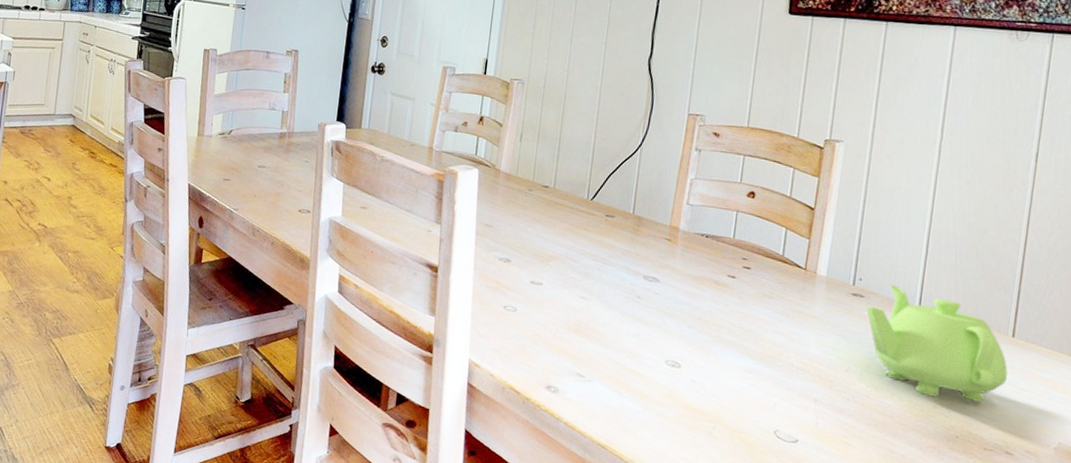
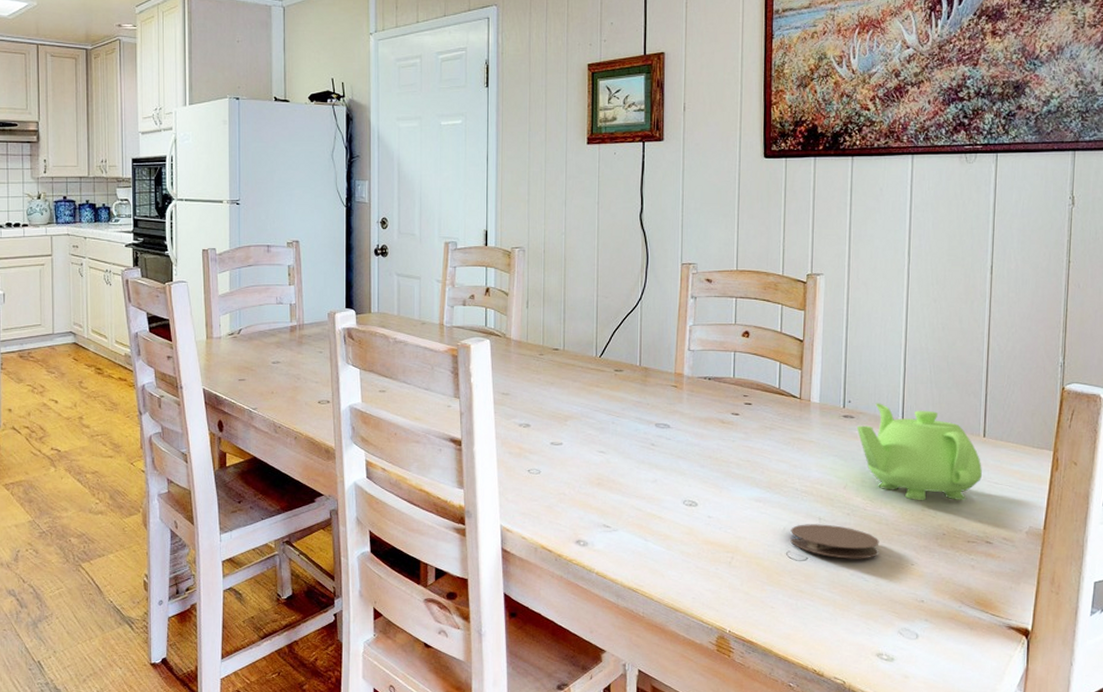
coaster: none [780,403,881,451] -> present [790,524,880,559]

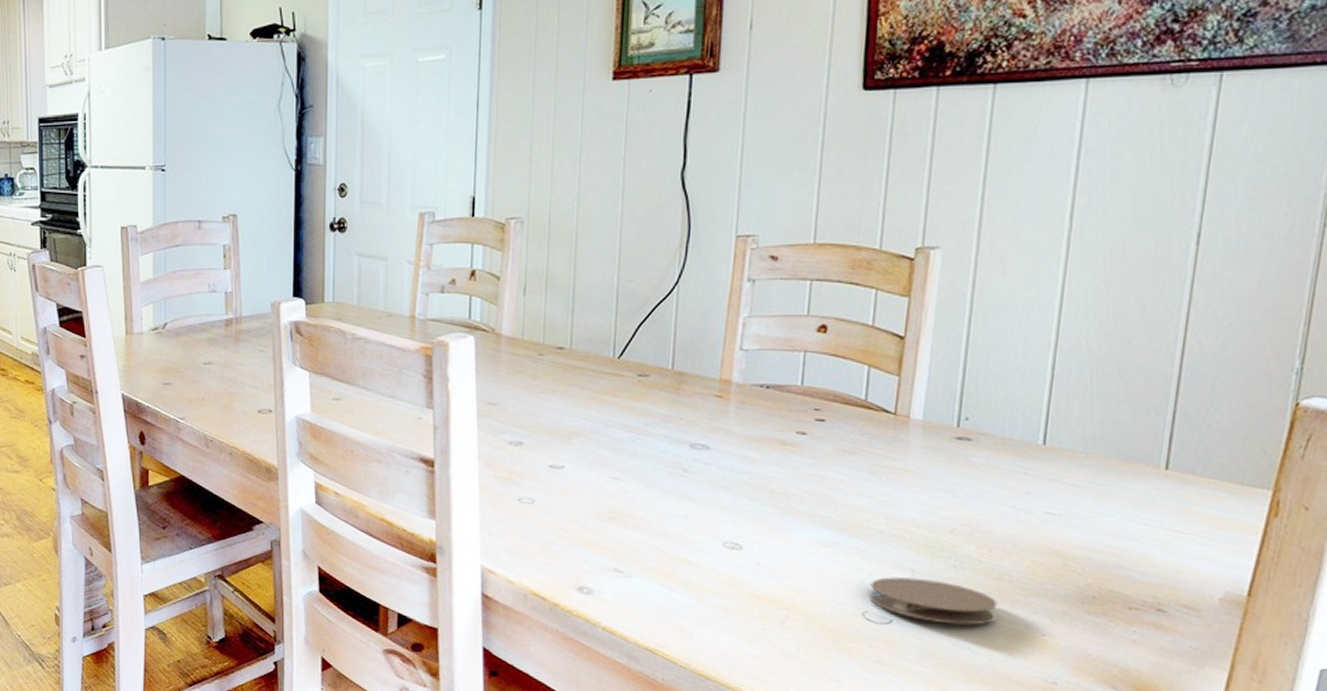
teapot: present [856,403,982,501] -> none [974,421,1160,553]

